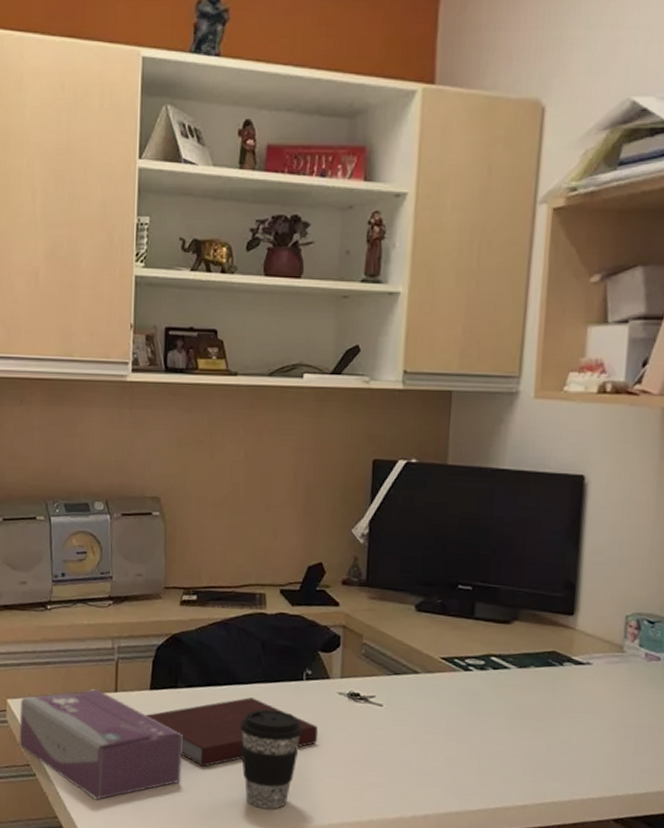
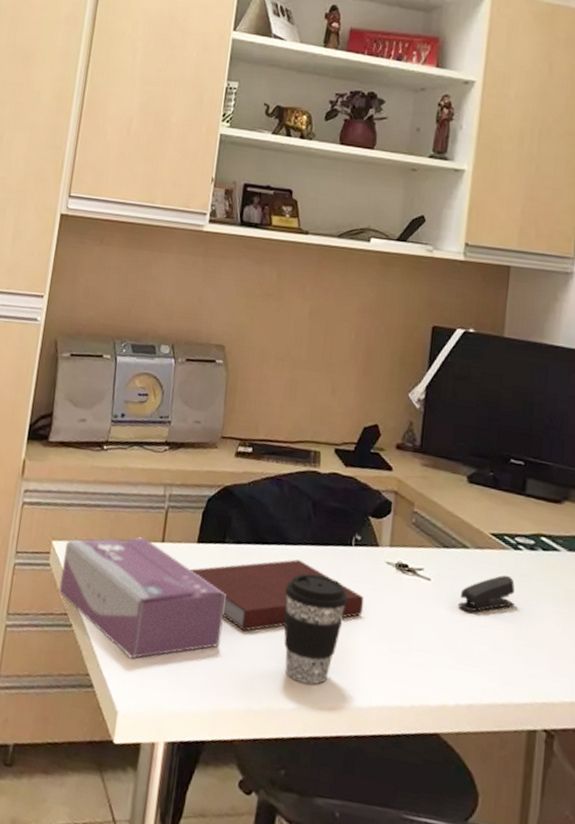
stapler: none [410,695,467,731] -> present [457,575,515,612]

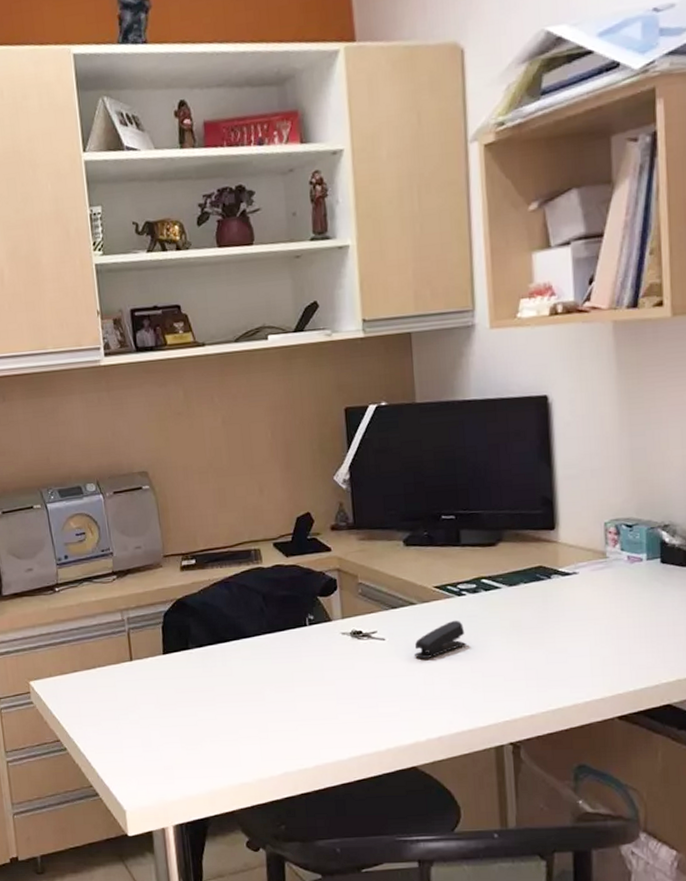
tissue box: present [58,536,226,659] -> none [43,660,204,765]
notebook: present [191,559,365,632] -> none [163,649,328,720]
coffee cup: present [284,573,348,685] -> none [253,657,313,751]

